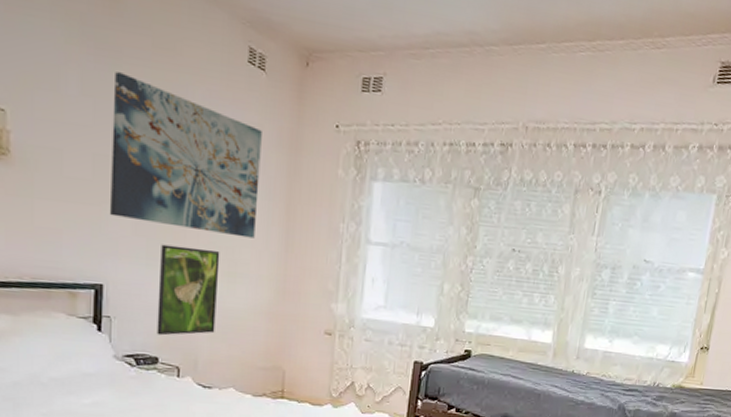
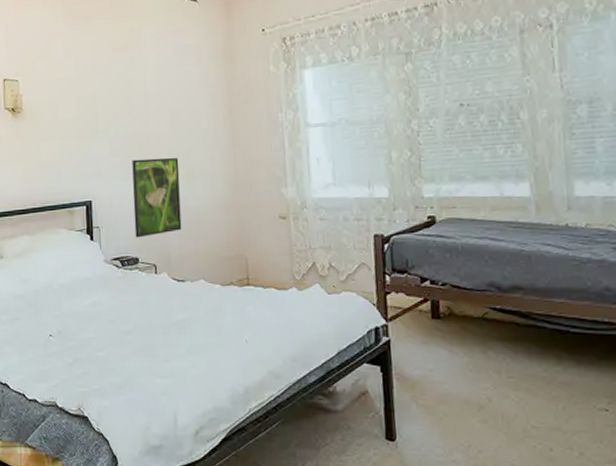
wall art: present [109,72,262,238] -> none [88,32,205,144]

